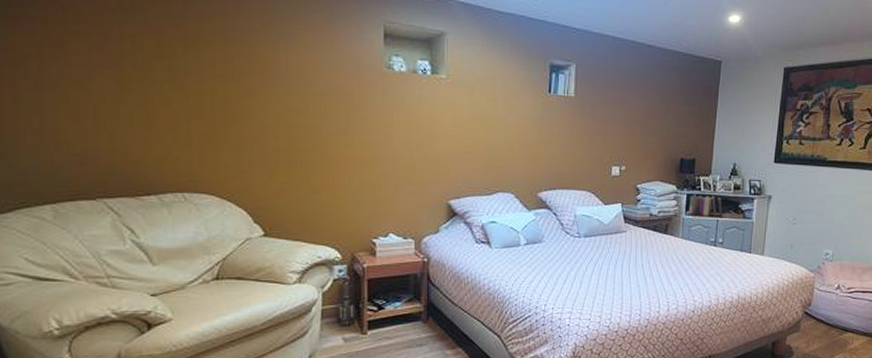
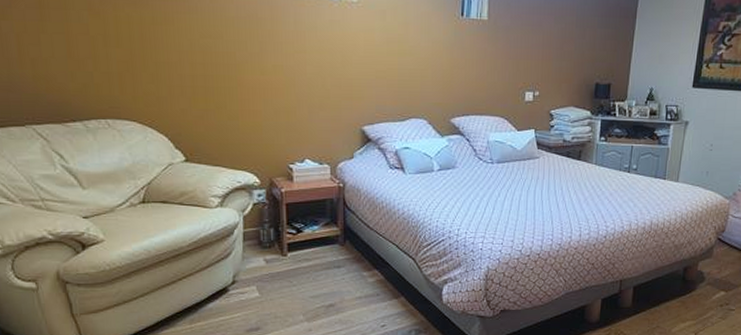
books: present [688,194,723,218] -> none [602,120,638,144]

